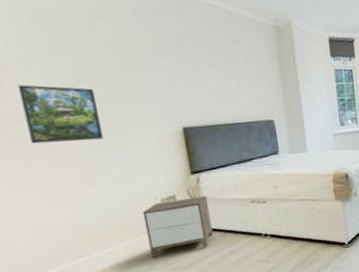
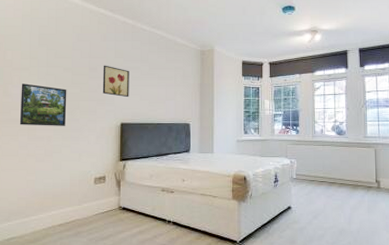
wall art: none [142,51,188,94] -> present [102,65,129,98]
nightstand: present [142,196,214,258] -> none [79,180,128,226]

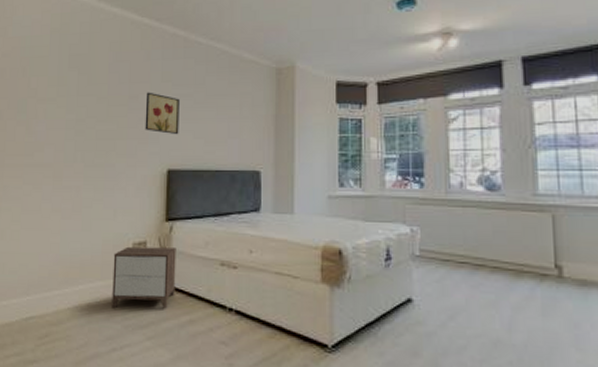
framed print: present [19,83,67,126] -> none [43,118,101,173]
nightstand: none [79,180,128,226] -> present [112,246,176,309]

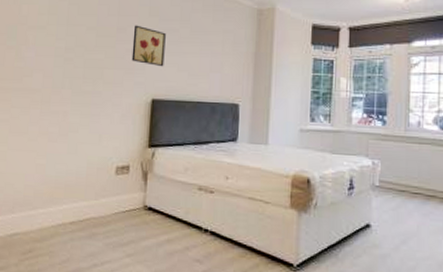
nightstand: present [112,246,176,309] -> none [94,170,158,229]

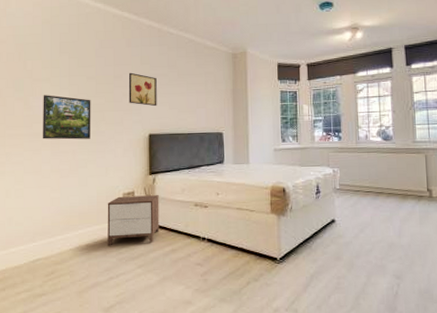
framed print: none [31,45,89,100] -> present [42,95,91,140]
nightstand: none [94,170,158,229] -> present [107,195,160,245]

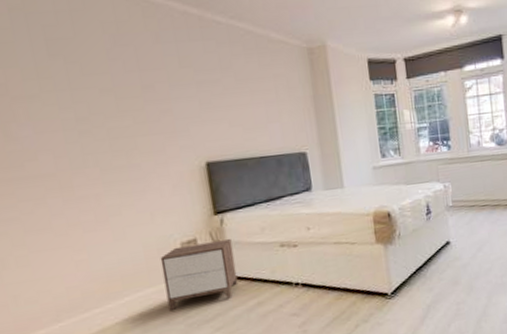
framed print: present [42,95,91,140] -> none [32,118,120,183]
wall art: present [128,72,157,107] -> none [163,79,212,125]

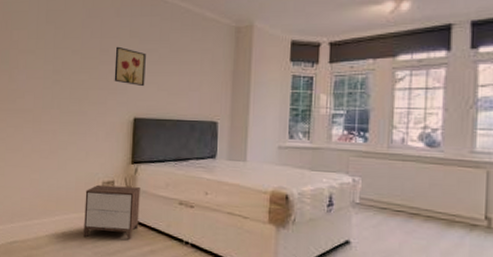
wall art: none [163,79,212,125] -> present [114,46,146,87]

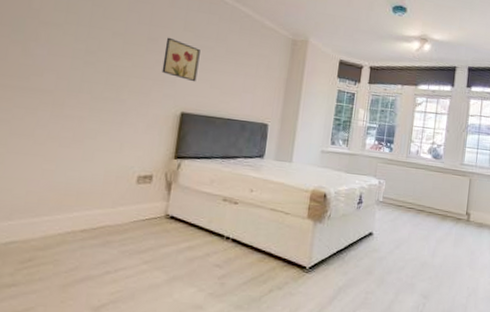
nightstand: present [83,184,140,240] -> none [109,178,182,237]

